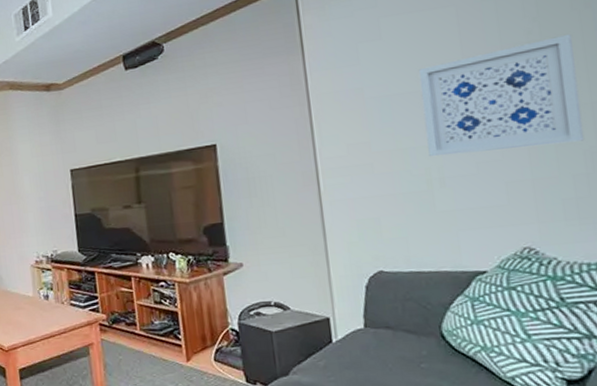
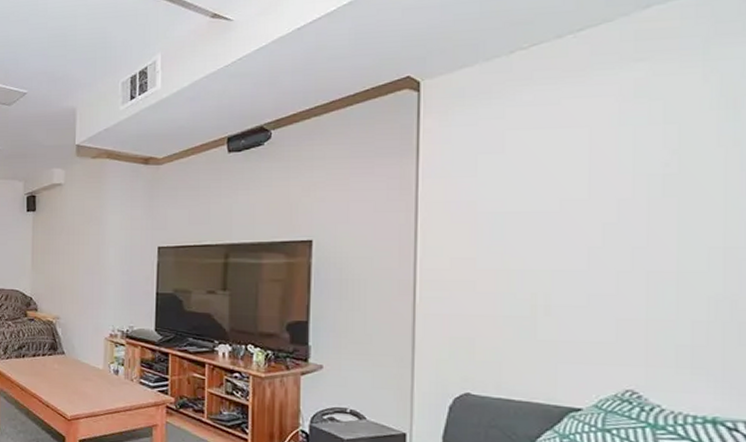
wall art: present [418,33,585,157] -> none [538,171,714,287]

